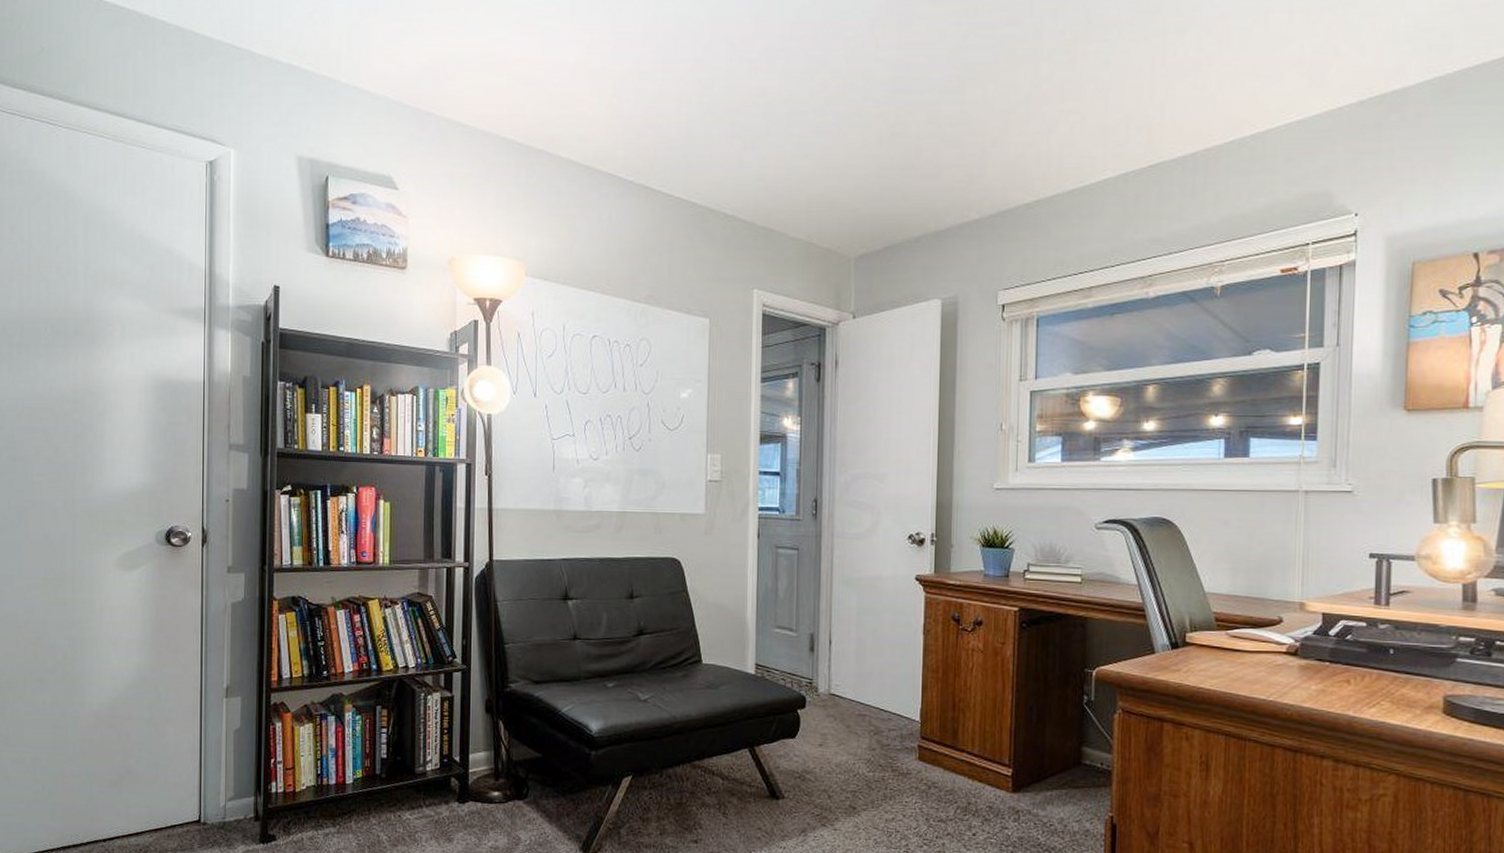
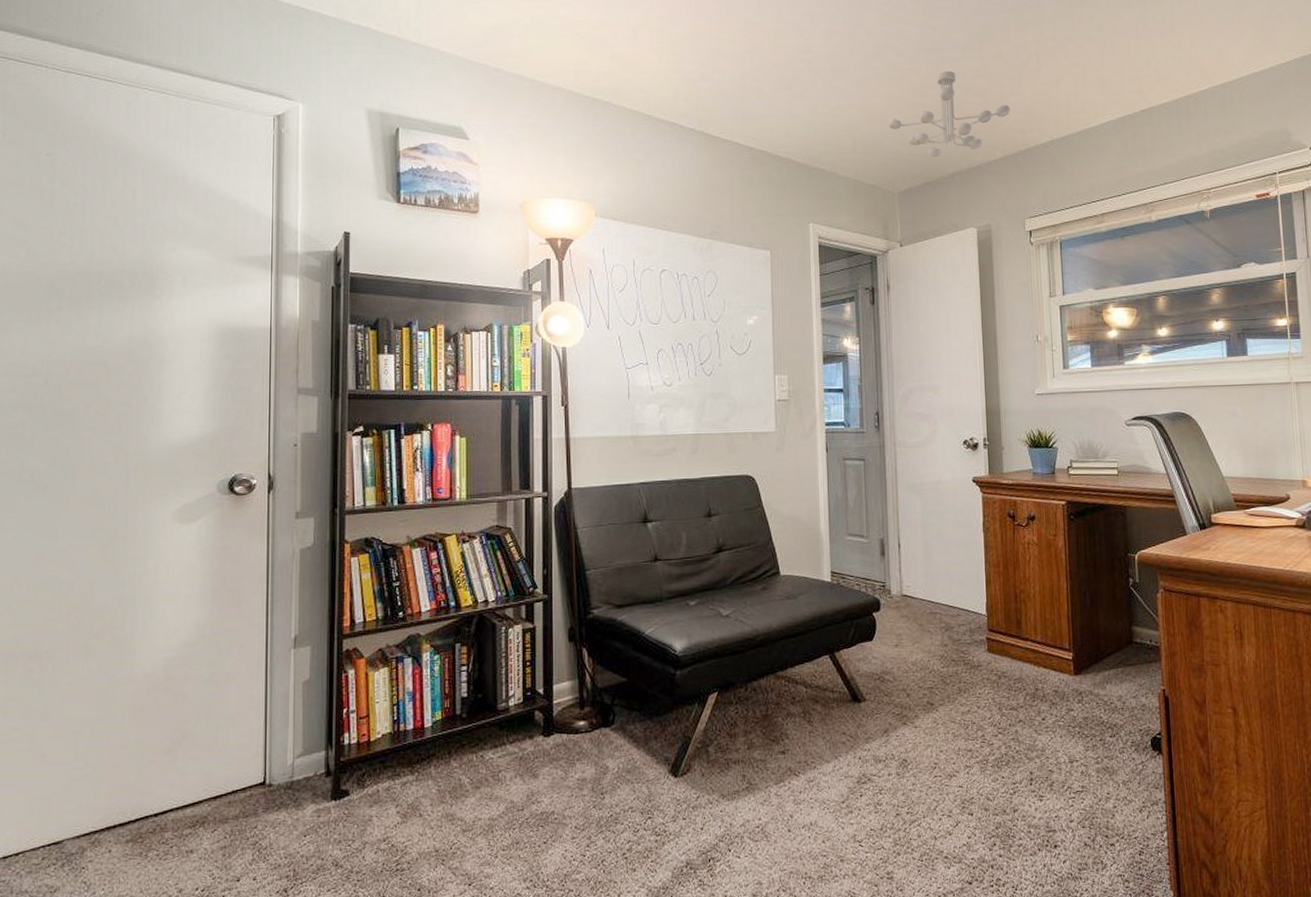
ceiling light fixture: none [848,118,991,217] -> present [888,71,1010,157]

